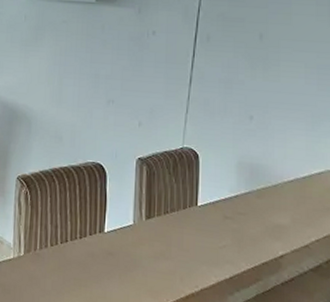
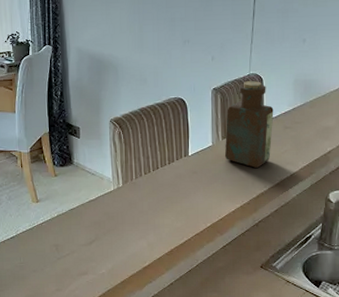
bottle: none [147,155,211,261] -> present [224,81,274,168]

